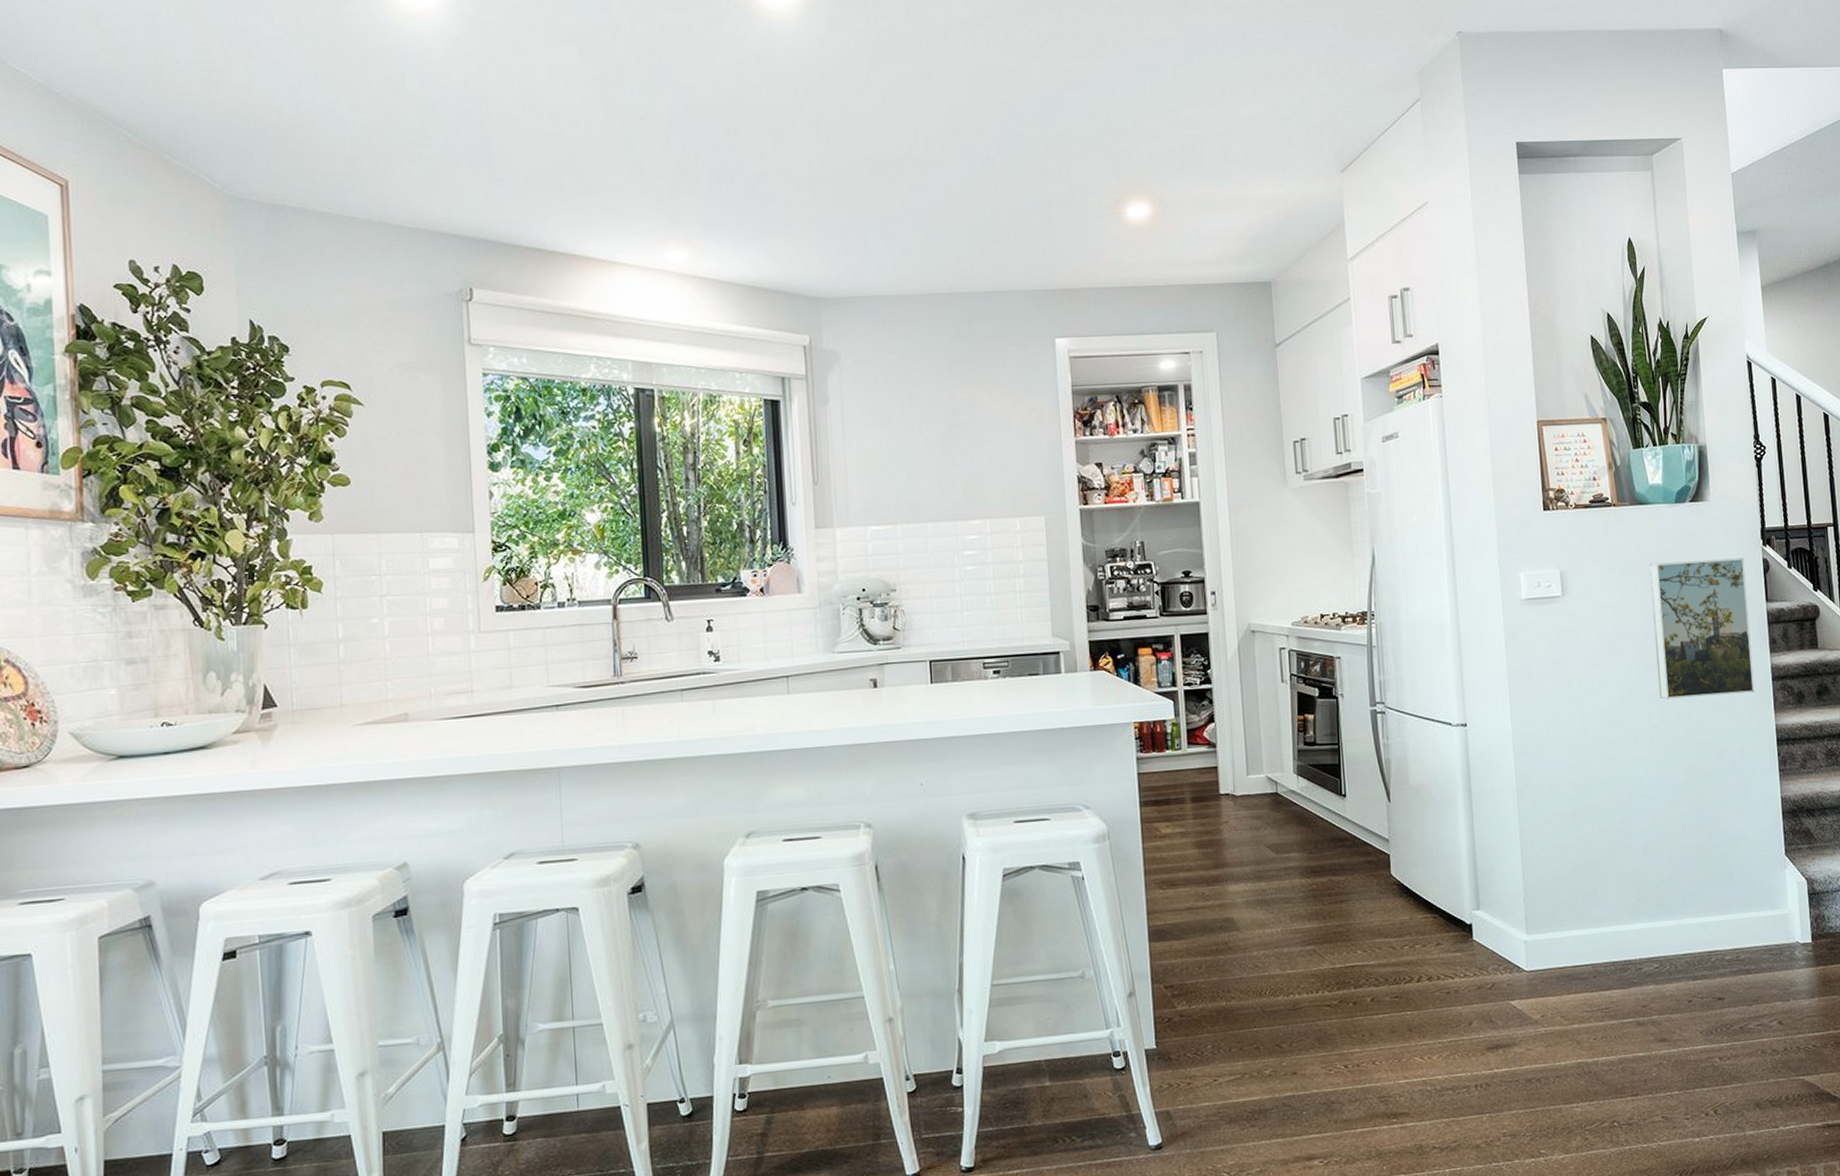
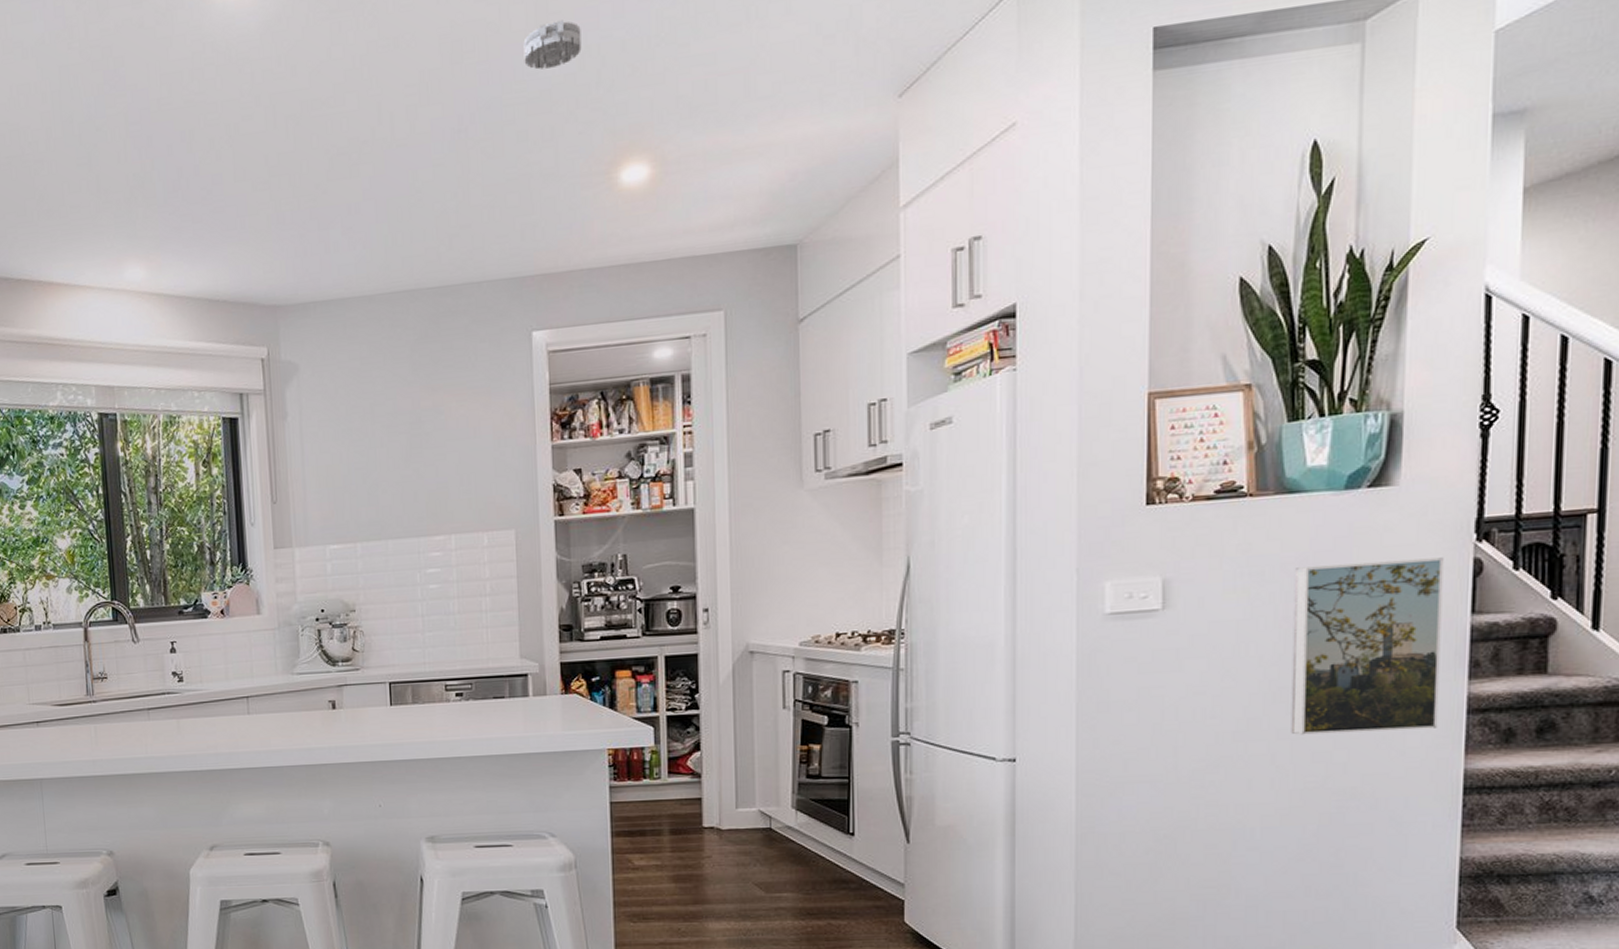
smoke detector: none [1041,77,1090,115] -> present [523,20,582,70]

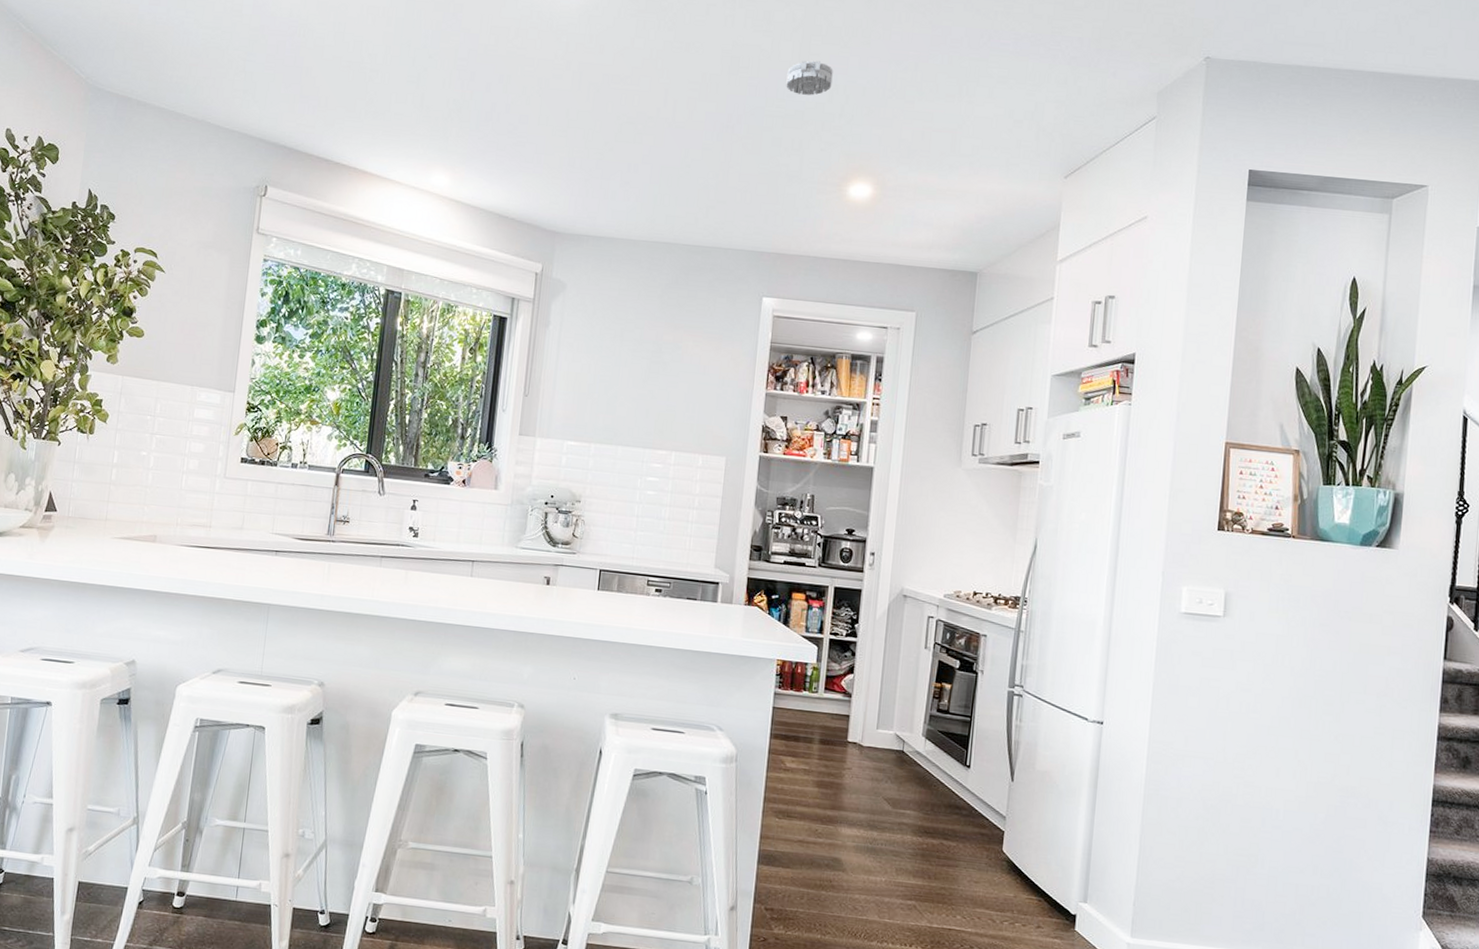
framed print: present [1291,557,1444,735] -> none [1310,601,1426,748]

